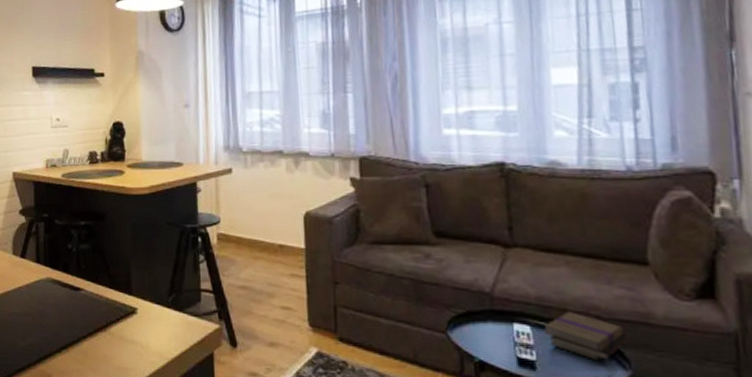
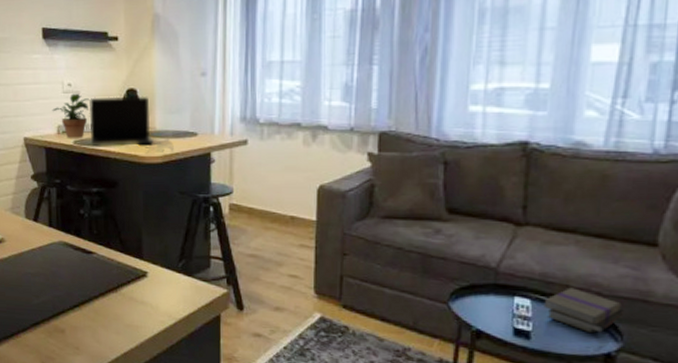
potted plant: none [41,127,77,173] -> present [52,93,89,139]
laptop computer: none [77,128,140,180] -> present [89,96,154,147]

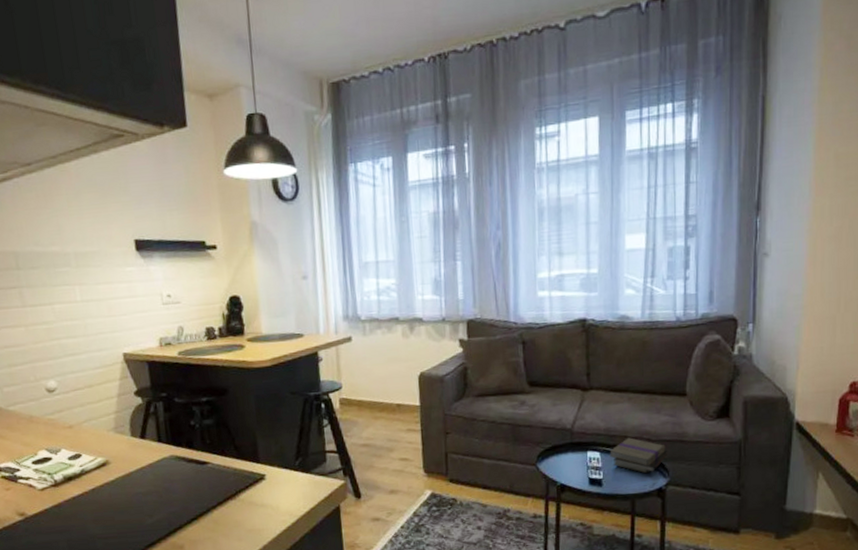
potted plant: present [52,93,89,139] -> none [152,304,192,351]
laptop computer: present [89,96,154,147] -> none [191,302,261,356]

